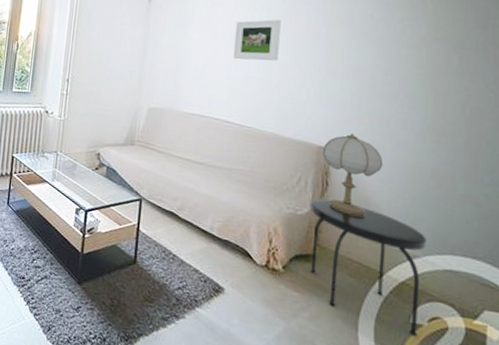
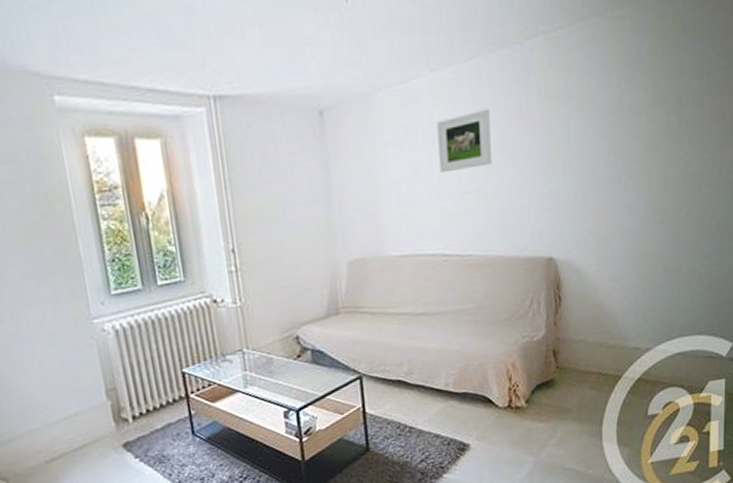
side table: present [309,198,426,336] -> none [545,313,657,427]
table lamp: present [322,133,383,216] -> none [551,234,613,325]

